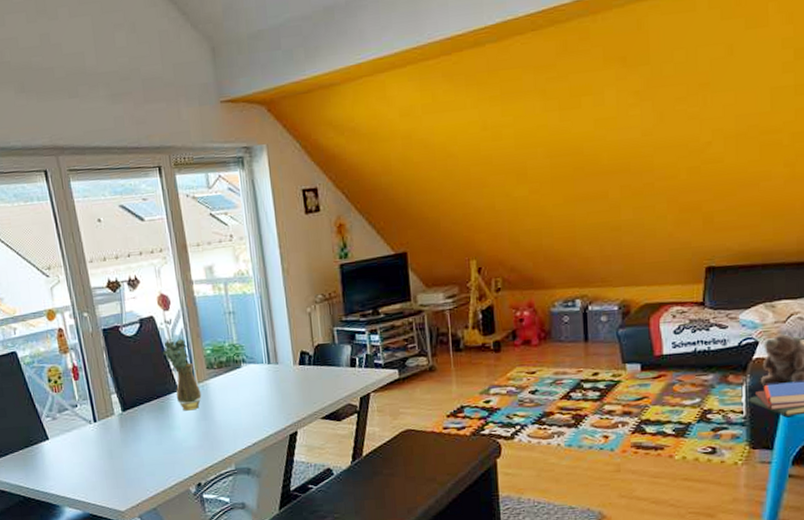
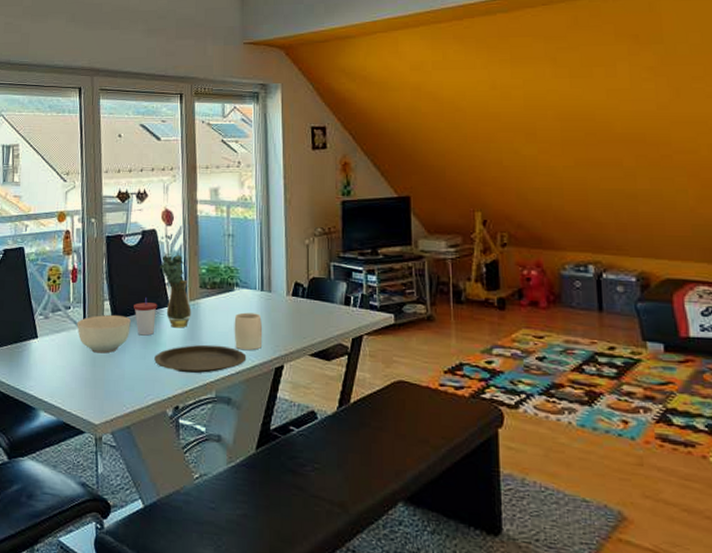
bowl: none [86,406,143,446] -> present [77,314,131,353]
cup: none [142,385,167,423] -> present [134,297,157,336]
plate: none [170,421,261,452] -> present [154,344,247,373]
mug: none [244,386,275,423] -> present [234,312,263,351]

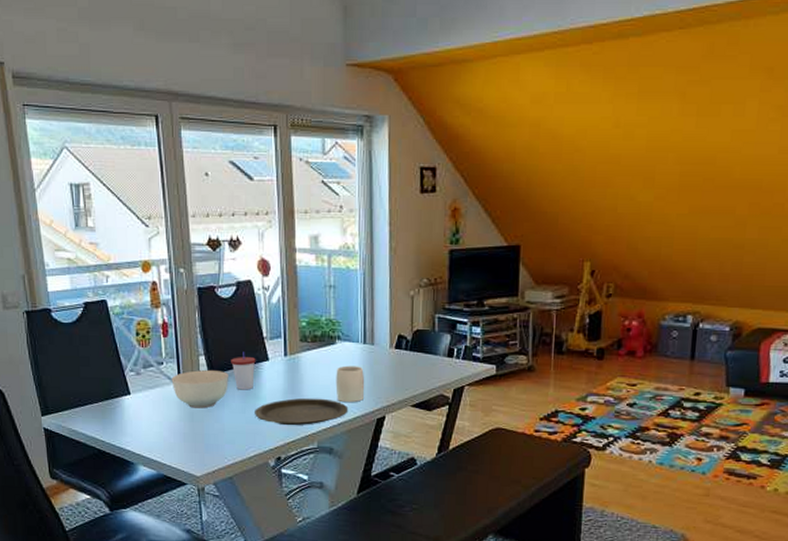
vase: present [160,252,192,328] -> none [257,305,292,382]

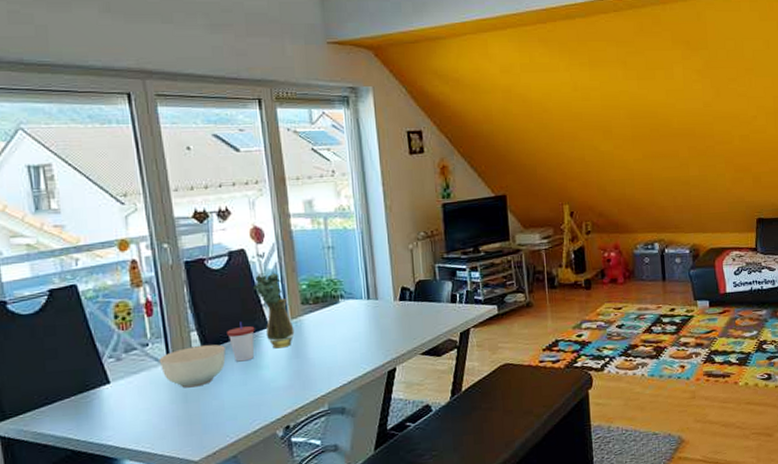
plate: present [255,397,349,426] -> none [257,358,358,392]
vase: none [257,305,292,382] -> present [253,271,295,349]
mug: present [335,365,365,403] -> none [341,322,374,360]

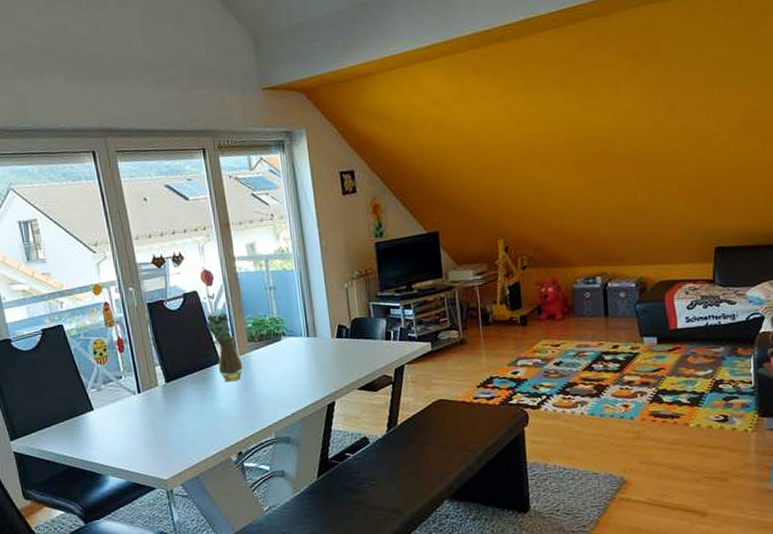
bowl: present [159,344,226,388] -> none [131,377,186,416]
cup: present [227,322,255,362] -> none [185,357,209,394]

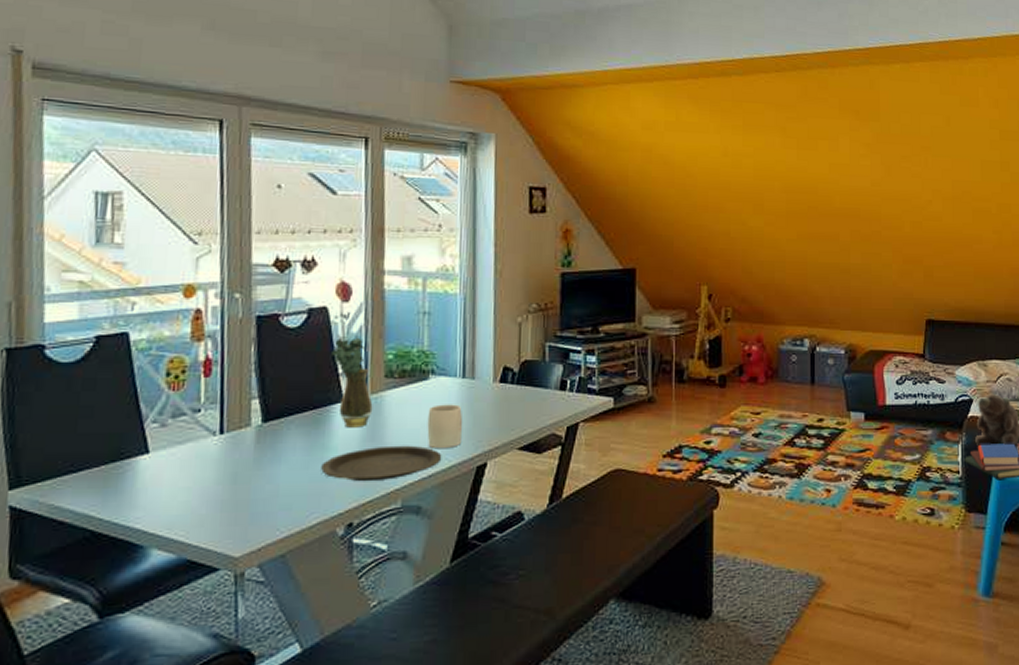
plate: none [213,392,300,422] -> present [321,445,442,482]
mug: none [284,358,314,394] -> present [427,404,463,449]

